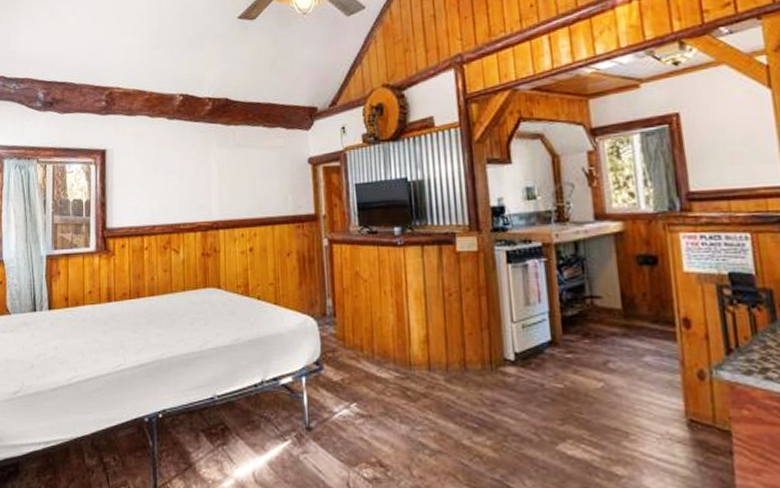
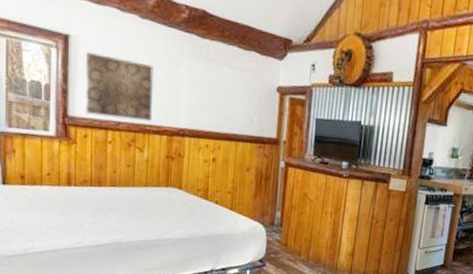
wall art: none [120,161,185,223] -> present [85,52,154,122]

